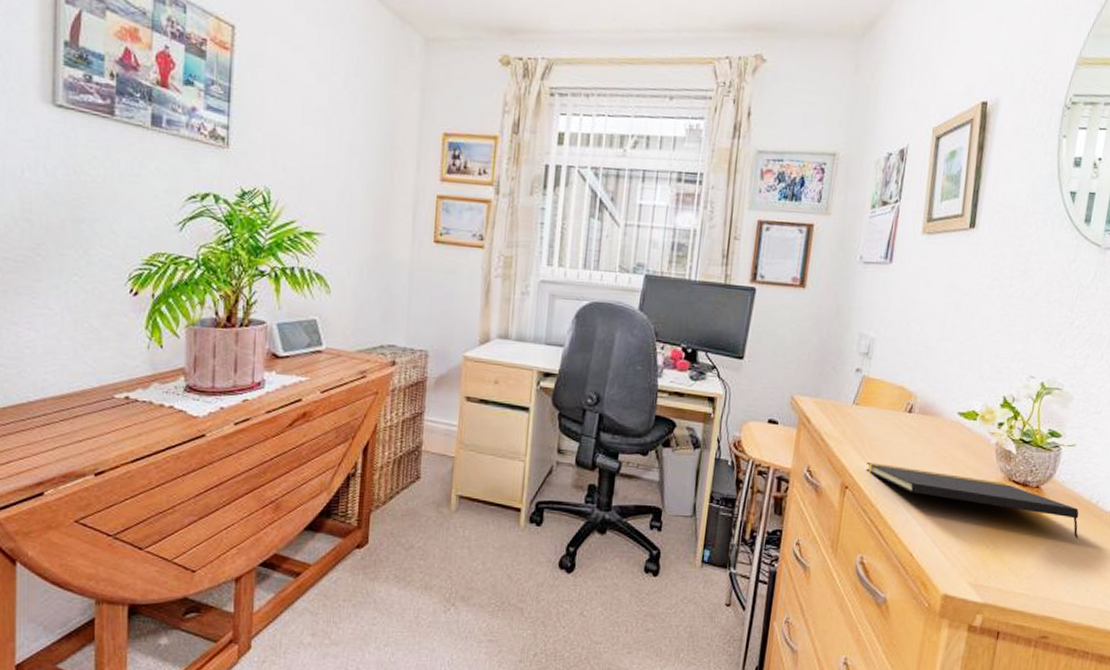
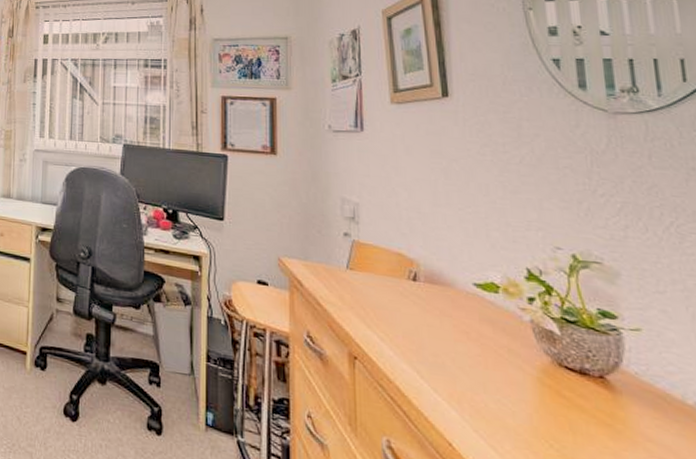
notepad: present [866,461,1079,538] -> none [374,331,682,449]

